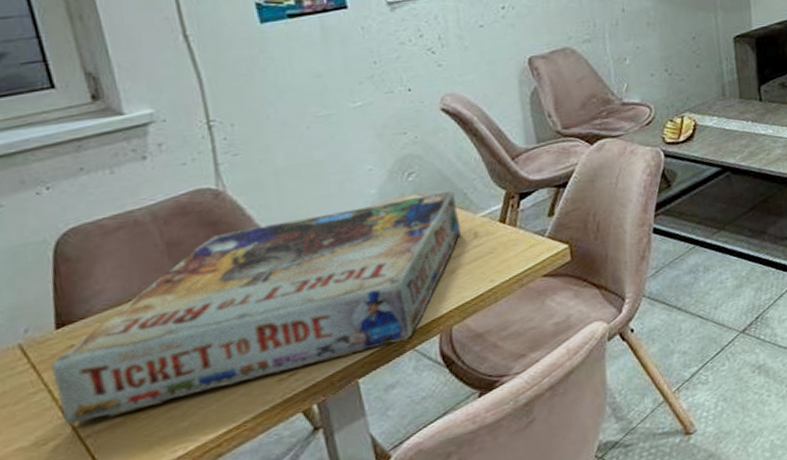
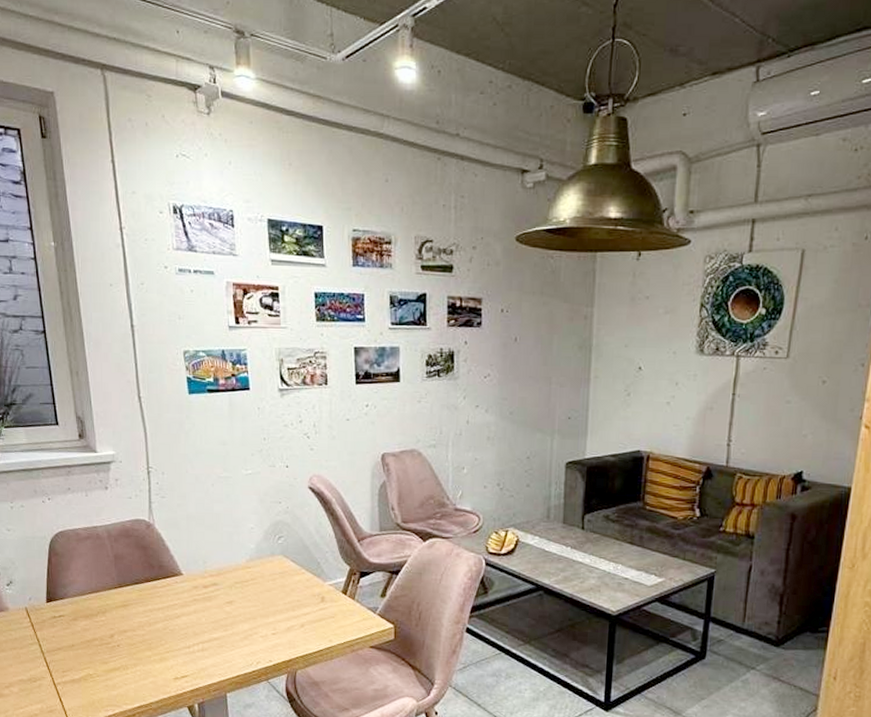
board game: present [50,190,462,425] -> none [41,556,313,675]

